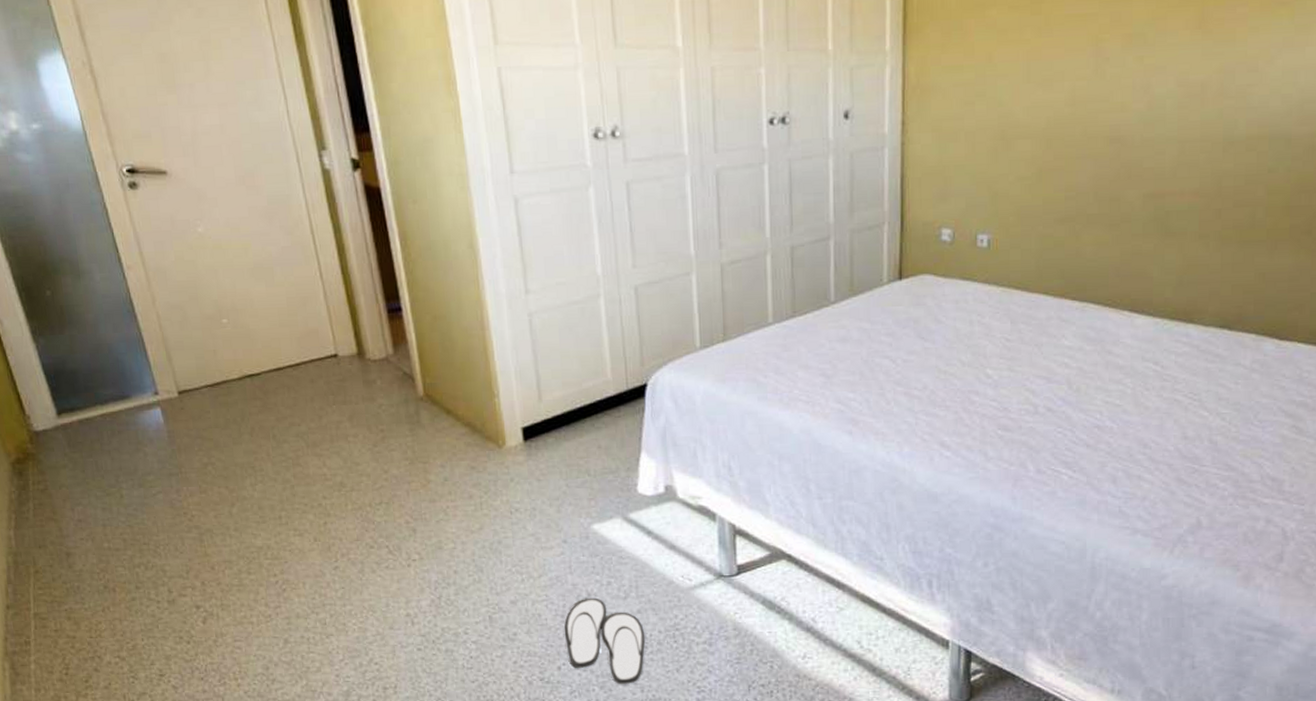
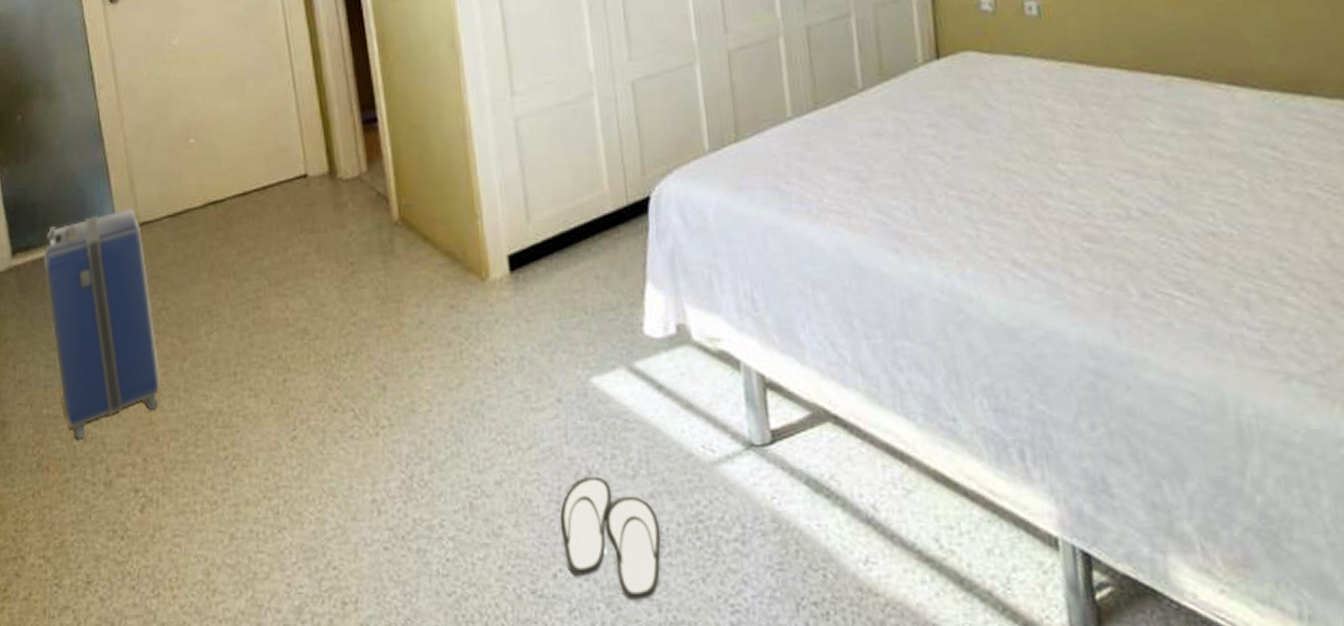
suitcase: none [88,378,212,568] -> present [43,208,160,441]

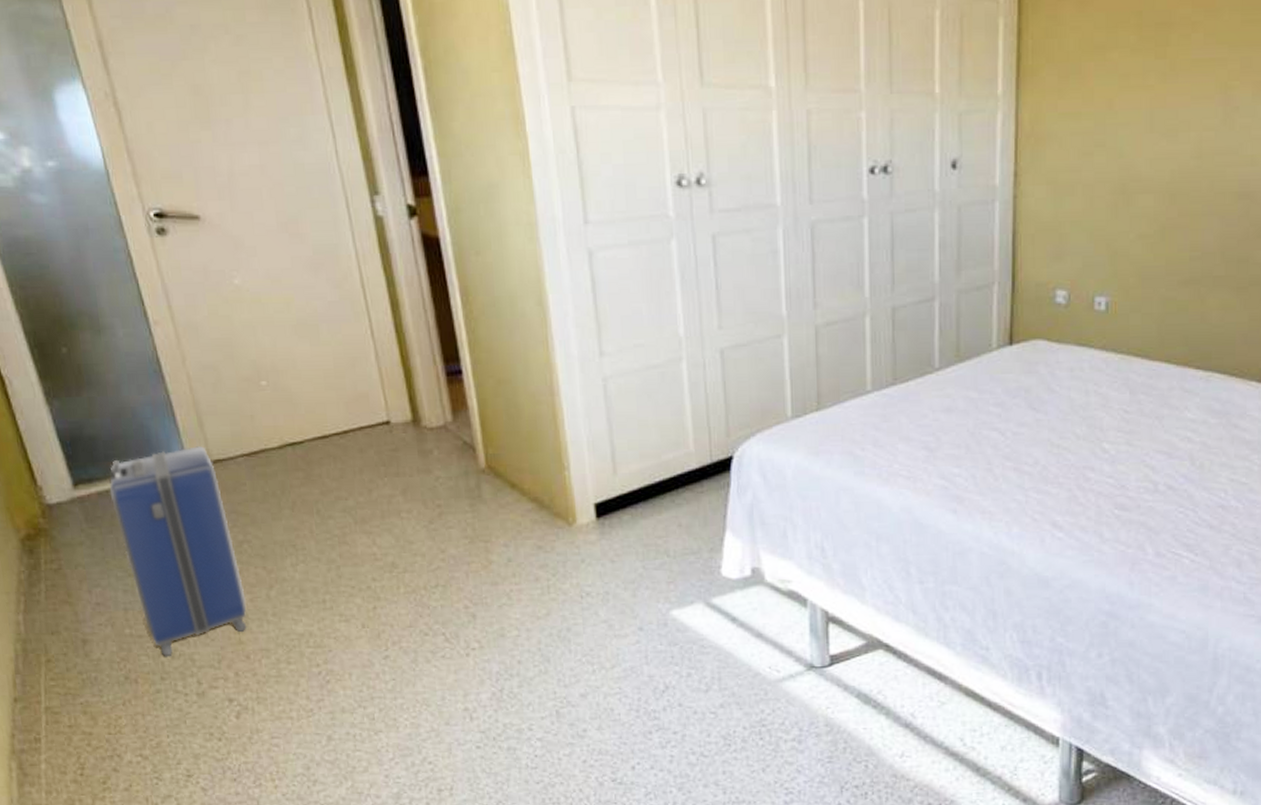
slippers: present [560,476,661,601] -> none [640,690,729,786]

